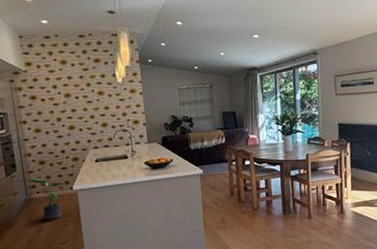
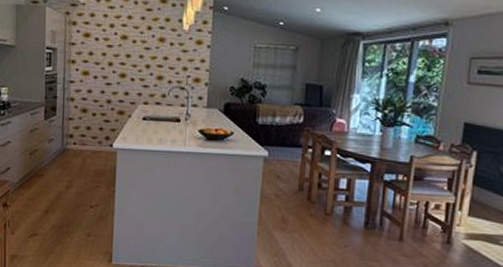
potted plant: present [26,177,64,221] -> none [65,125,104,178]

